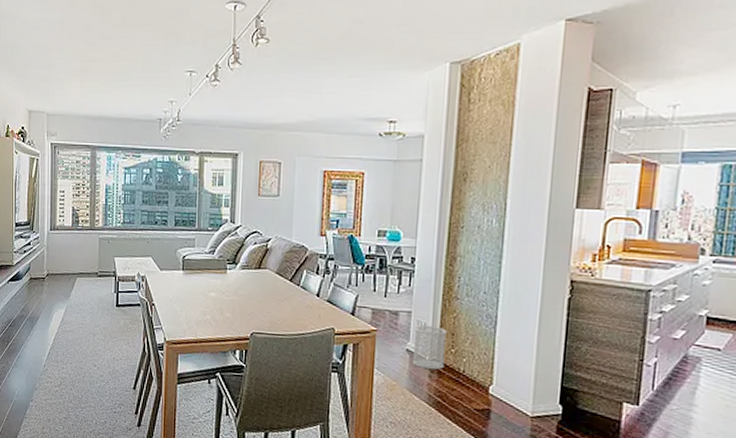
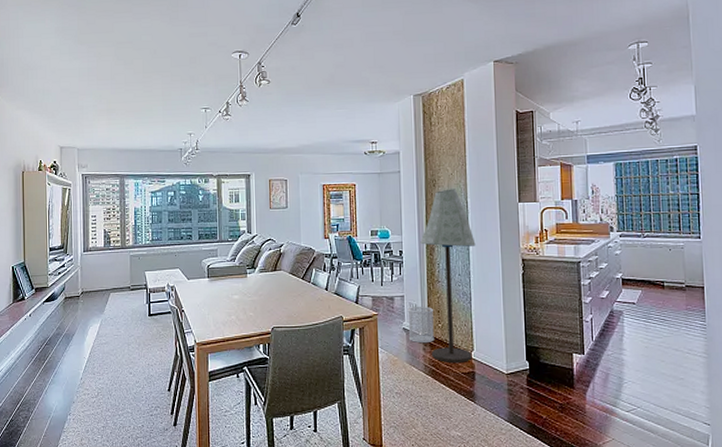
floor lamp: none [439,185,511,397] -> present [420,189,476,363]

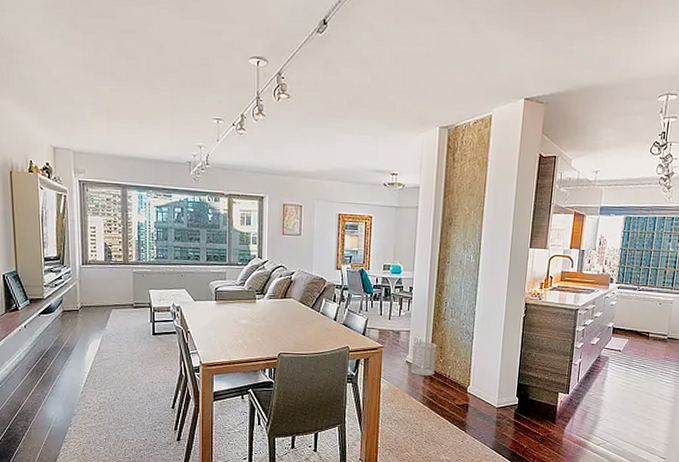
floor lamp: present [420,189,476,363] -> none [431,229,484,396]

